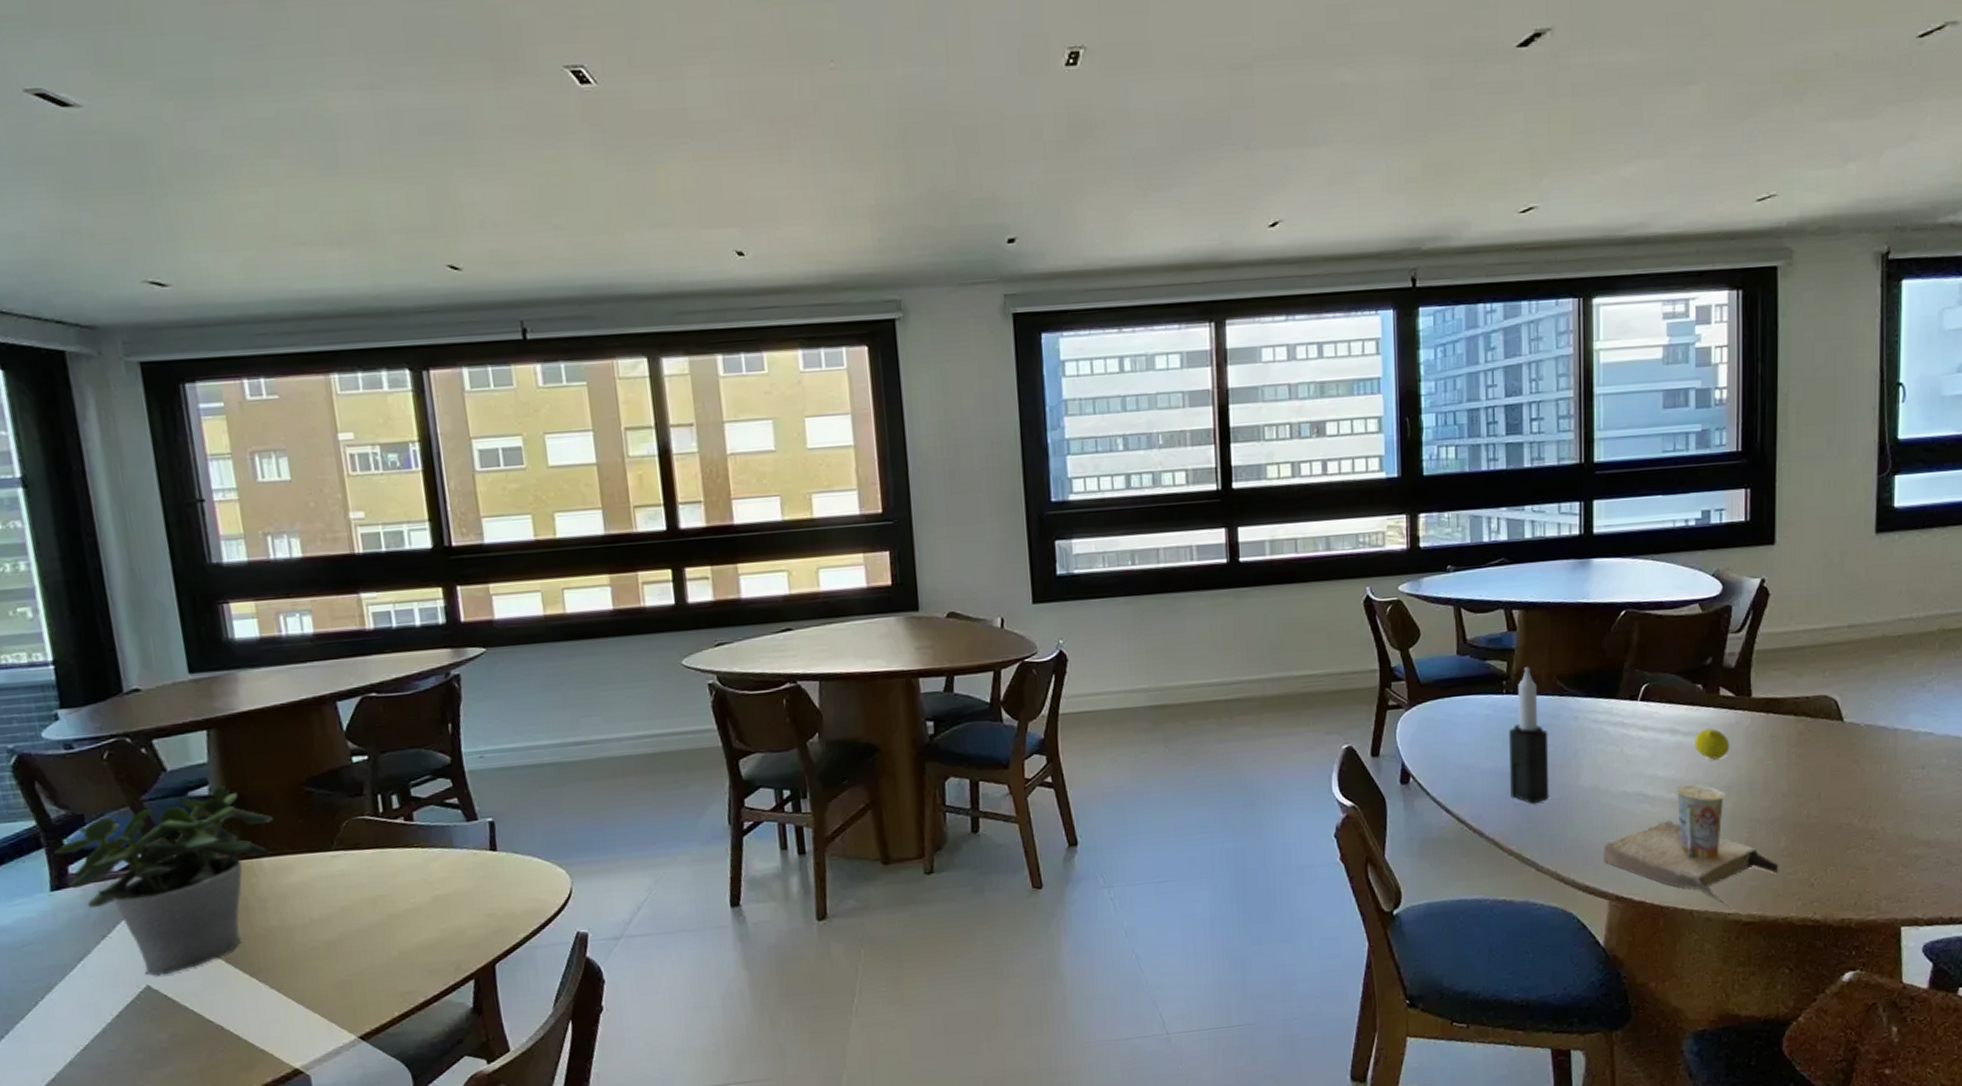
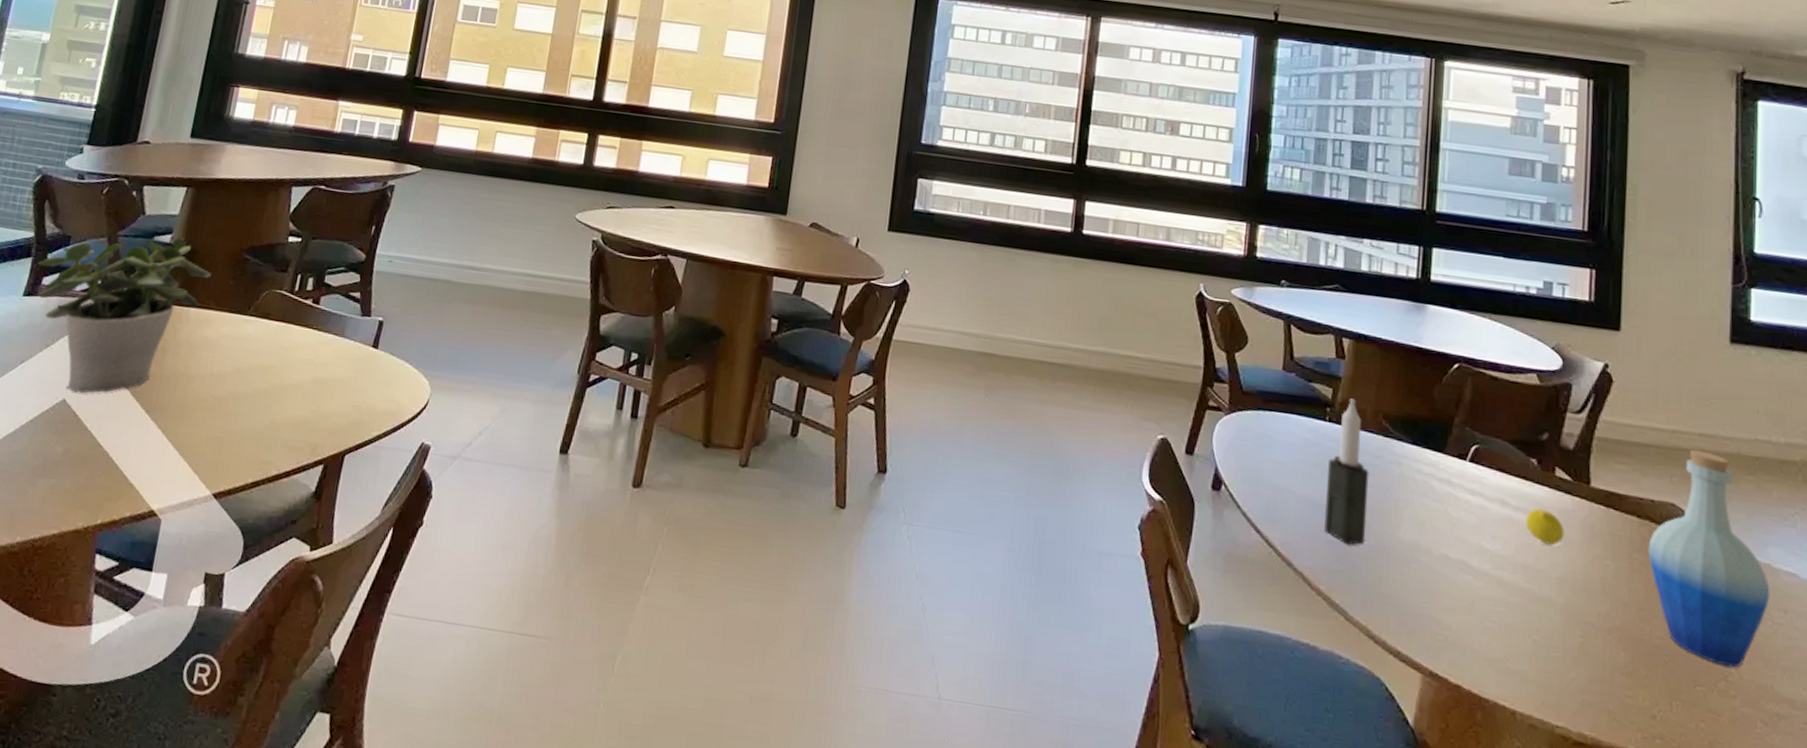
cup: present [1603,784,1779,906] -> none [1418,563,1616,716]
bottle: none [1804,640,1910,827] -> present [1648,449,1770,668]

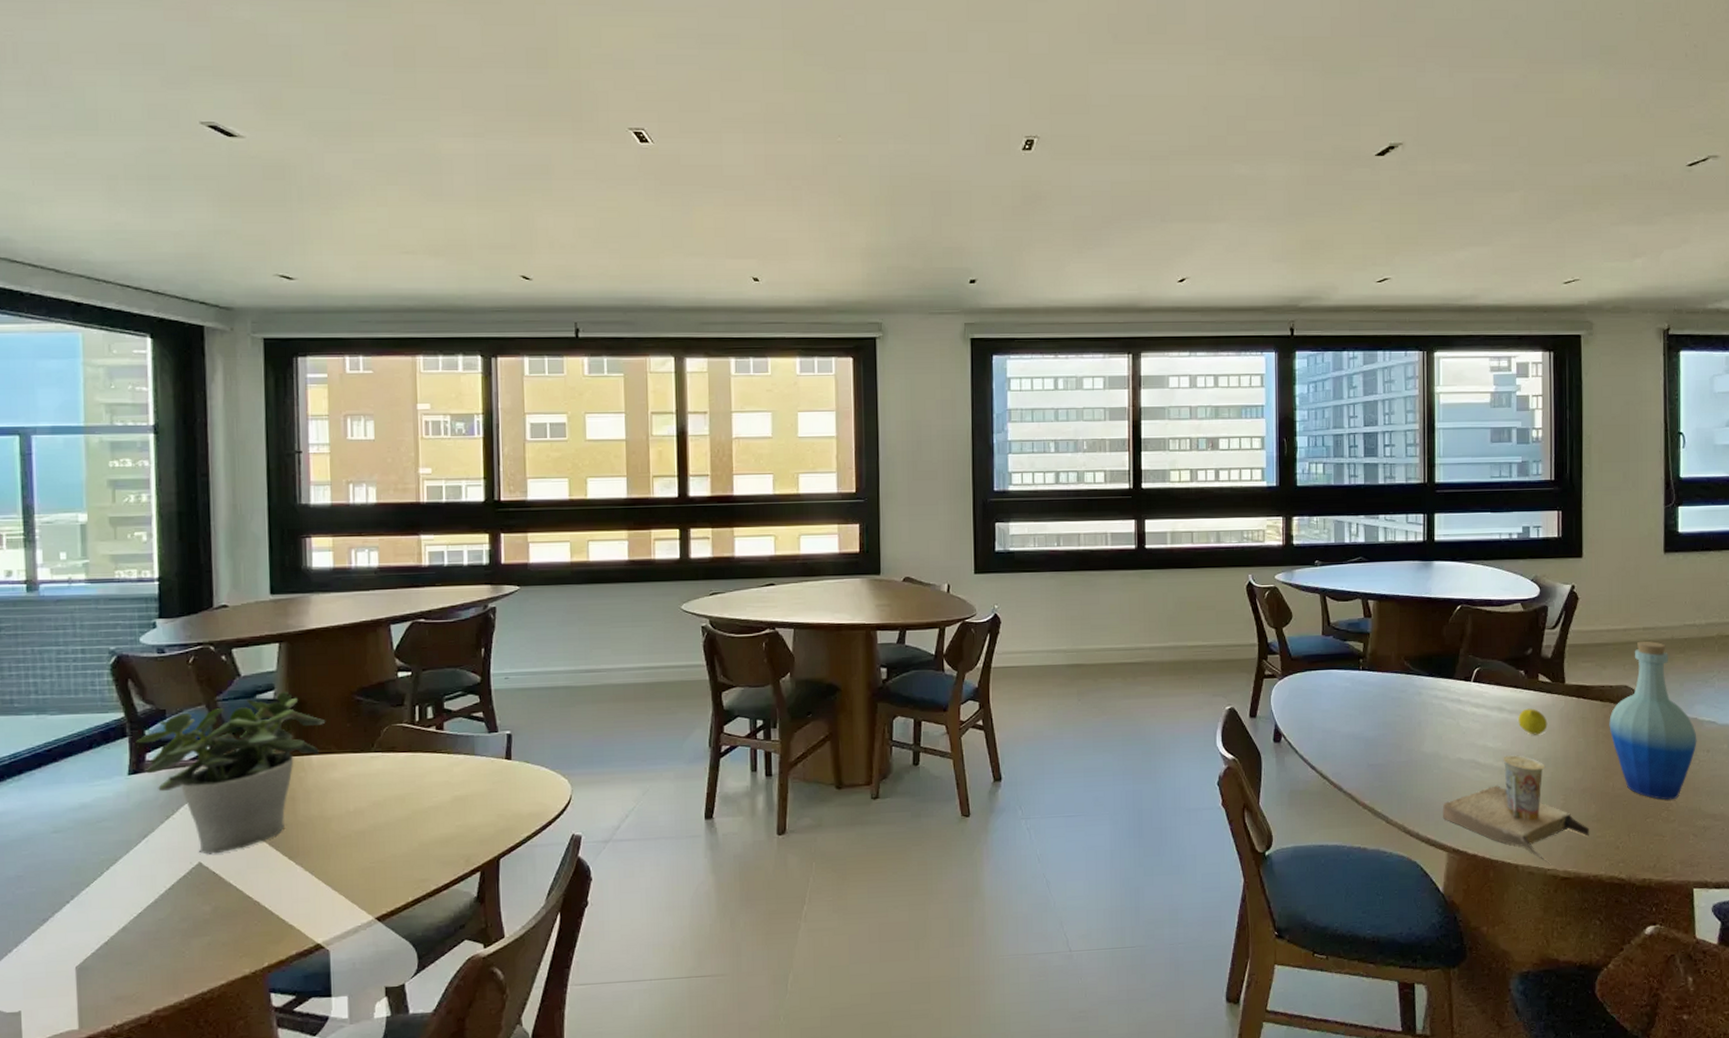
candle: present [1324,398,1370,545] -> none [1365,648,1398,764]
cup: none [1418,563,1616,716] -> present [1442,755,1590,862]

